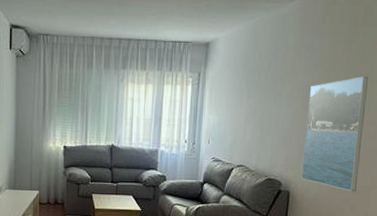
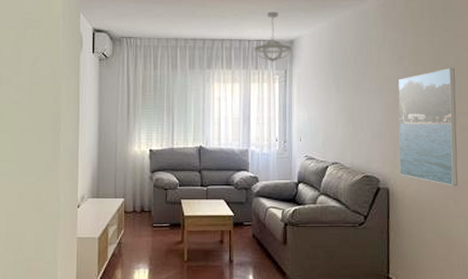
ceiling light fixture: none [169,12,207,64] -> present [254,11,292,62]

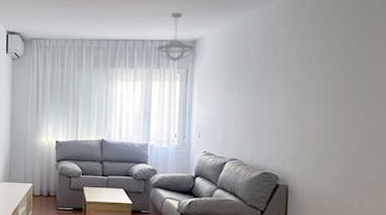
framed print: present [397,67,458,187] -> none [300,67,368,187]

